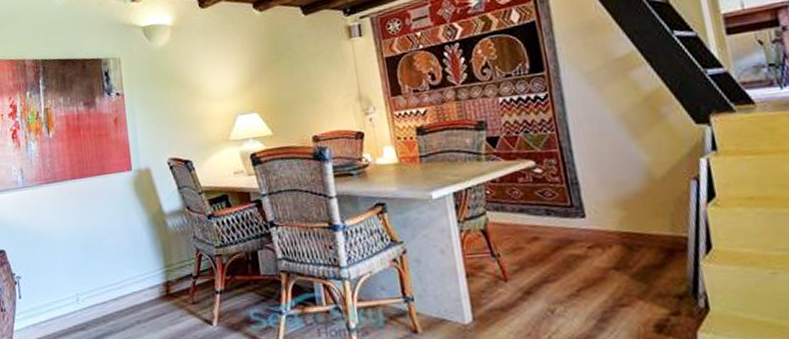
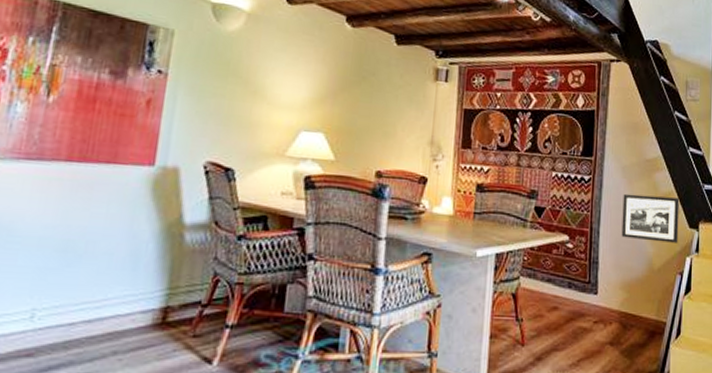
picture frame: none [594,93,684,151] -> present [621,193,680,243]

